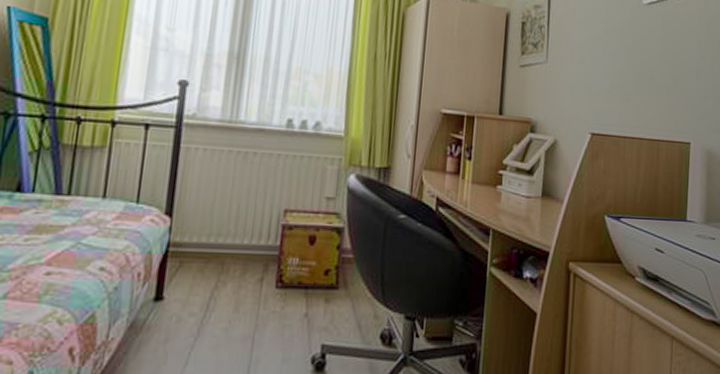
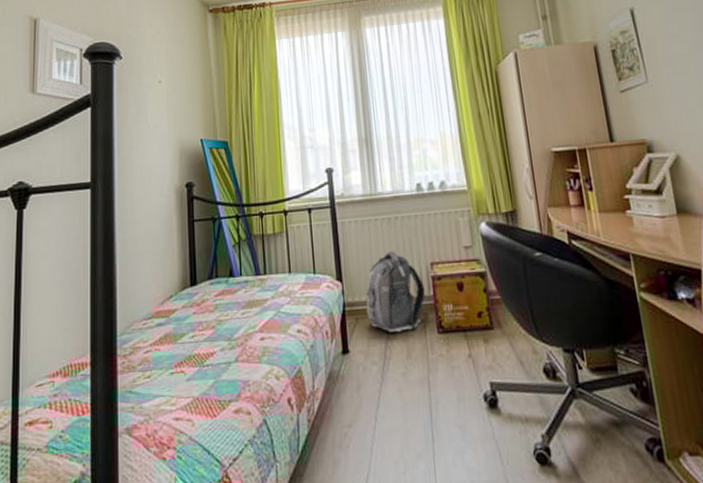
backpack: none [194,190,272,282] -> present [365,251,426,332]

